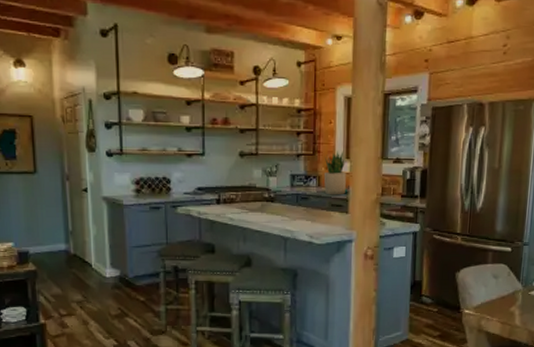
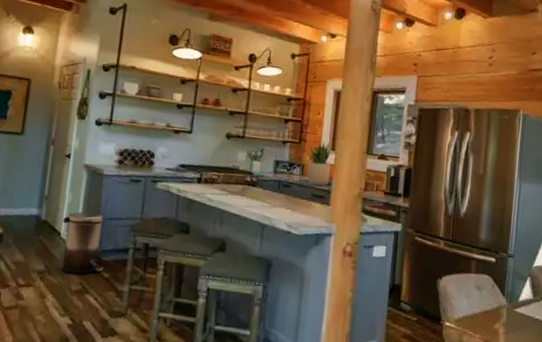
pedal bin: none [92,242,139,302] -> present [61,211,104,276]

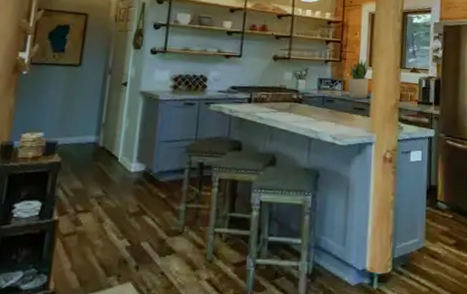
pedal bin: present [61,211,104,276] -> none [119,136,161,198]

